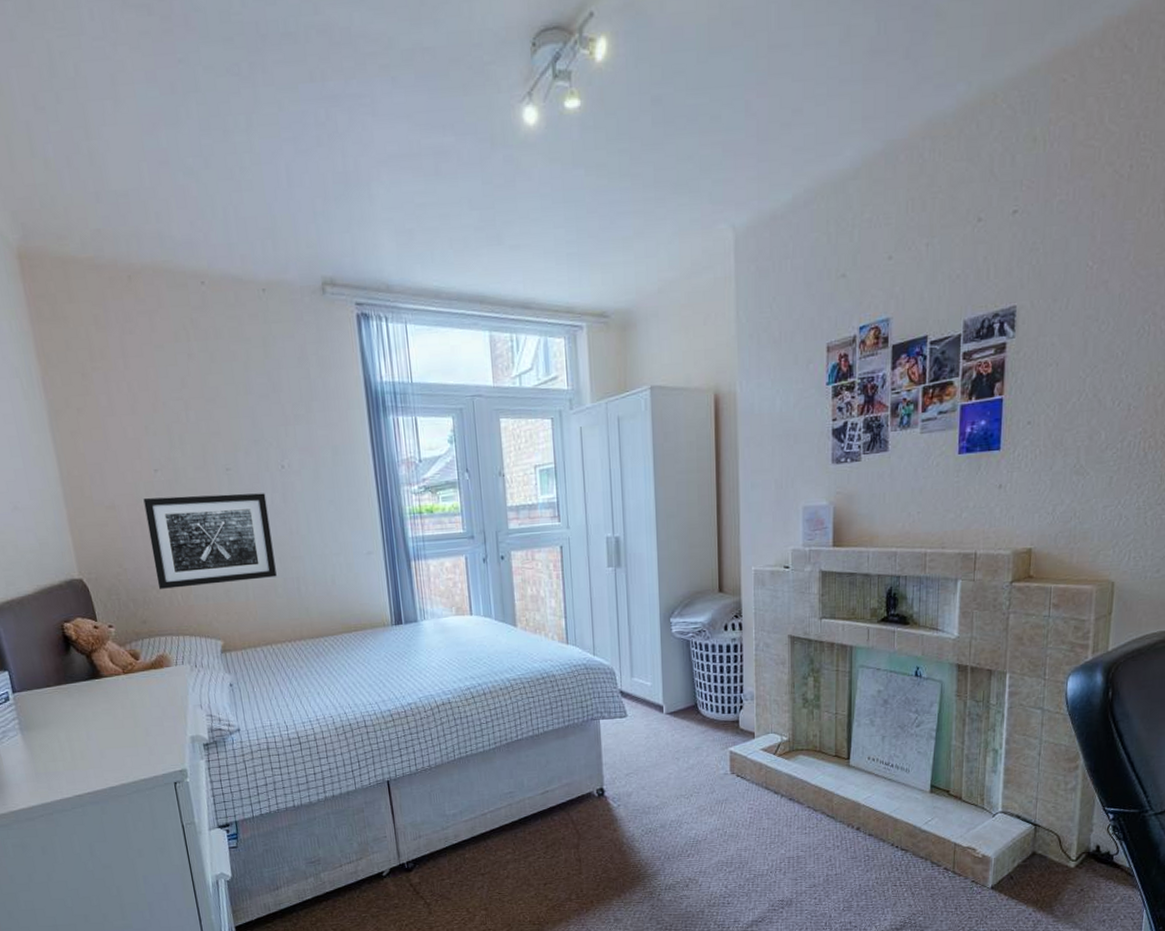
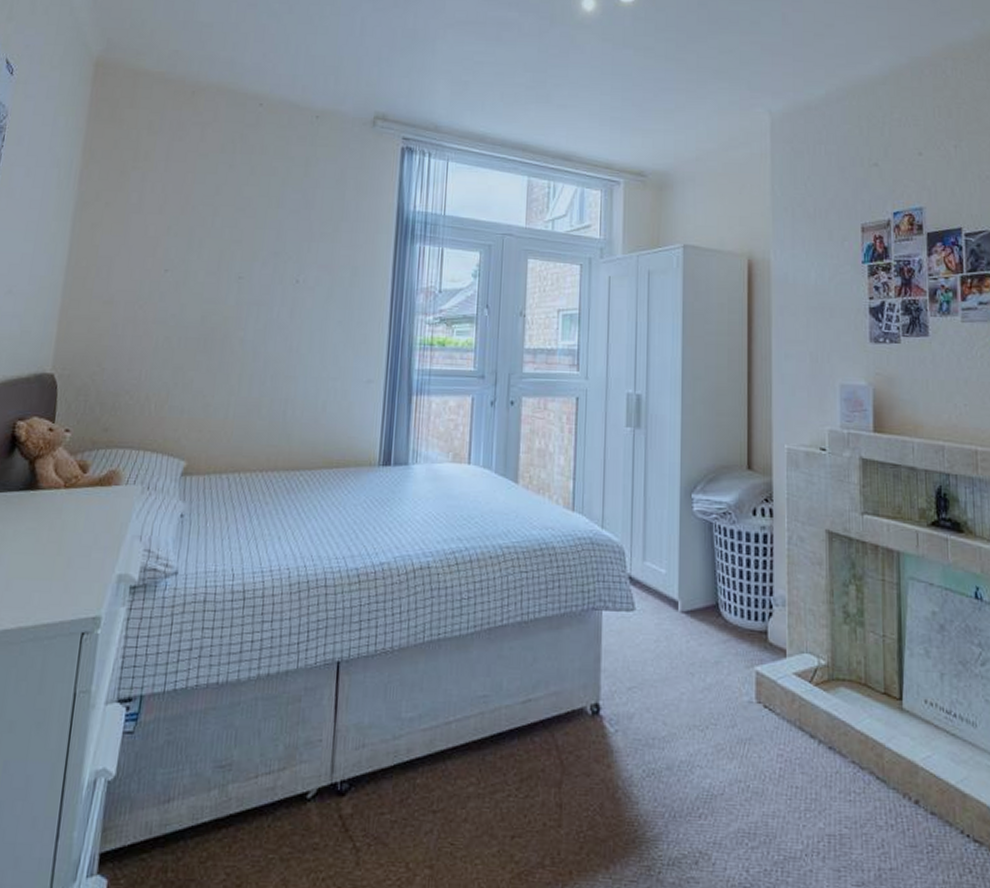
wall art: present [143,493,277,589] -> none [133,297,273,397]

